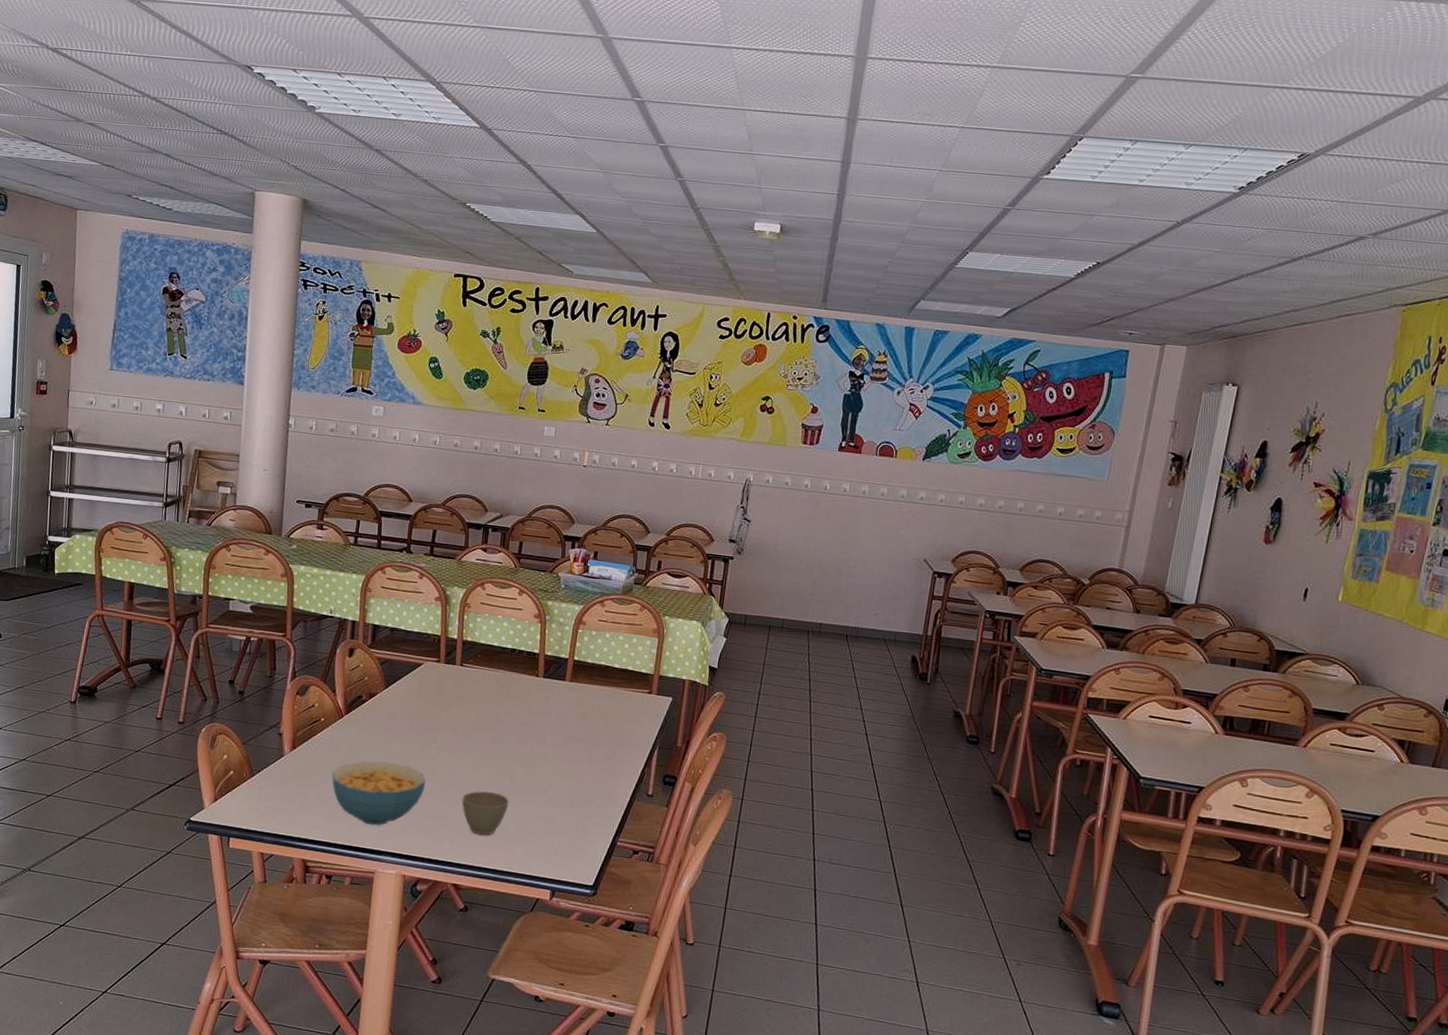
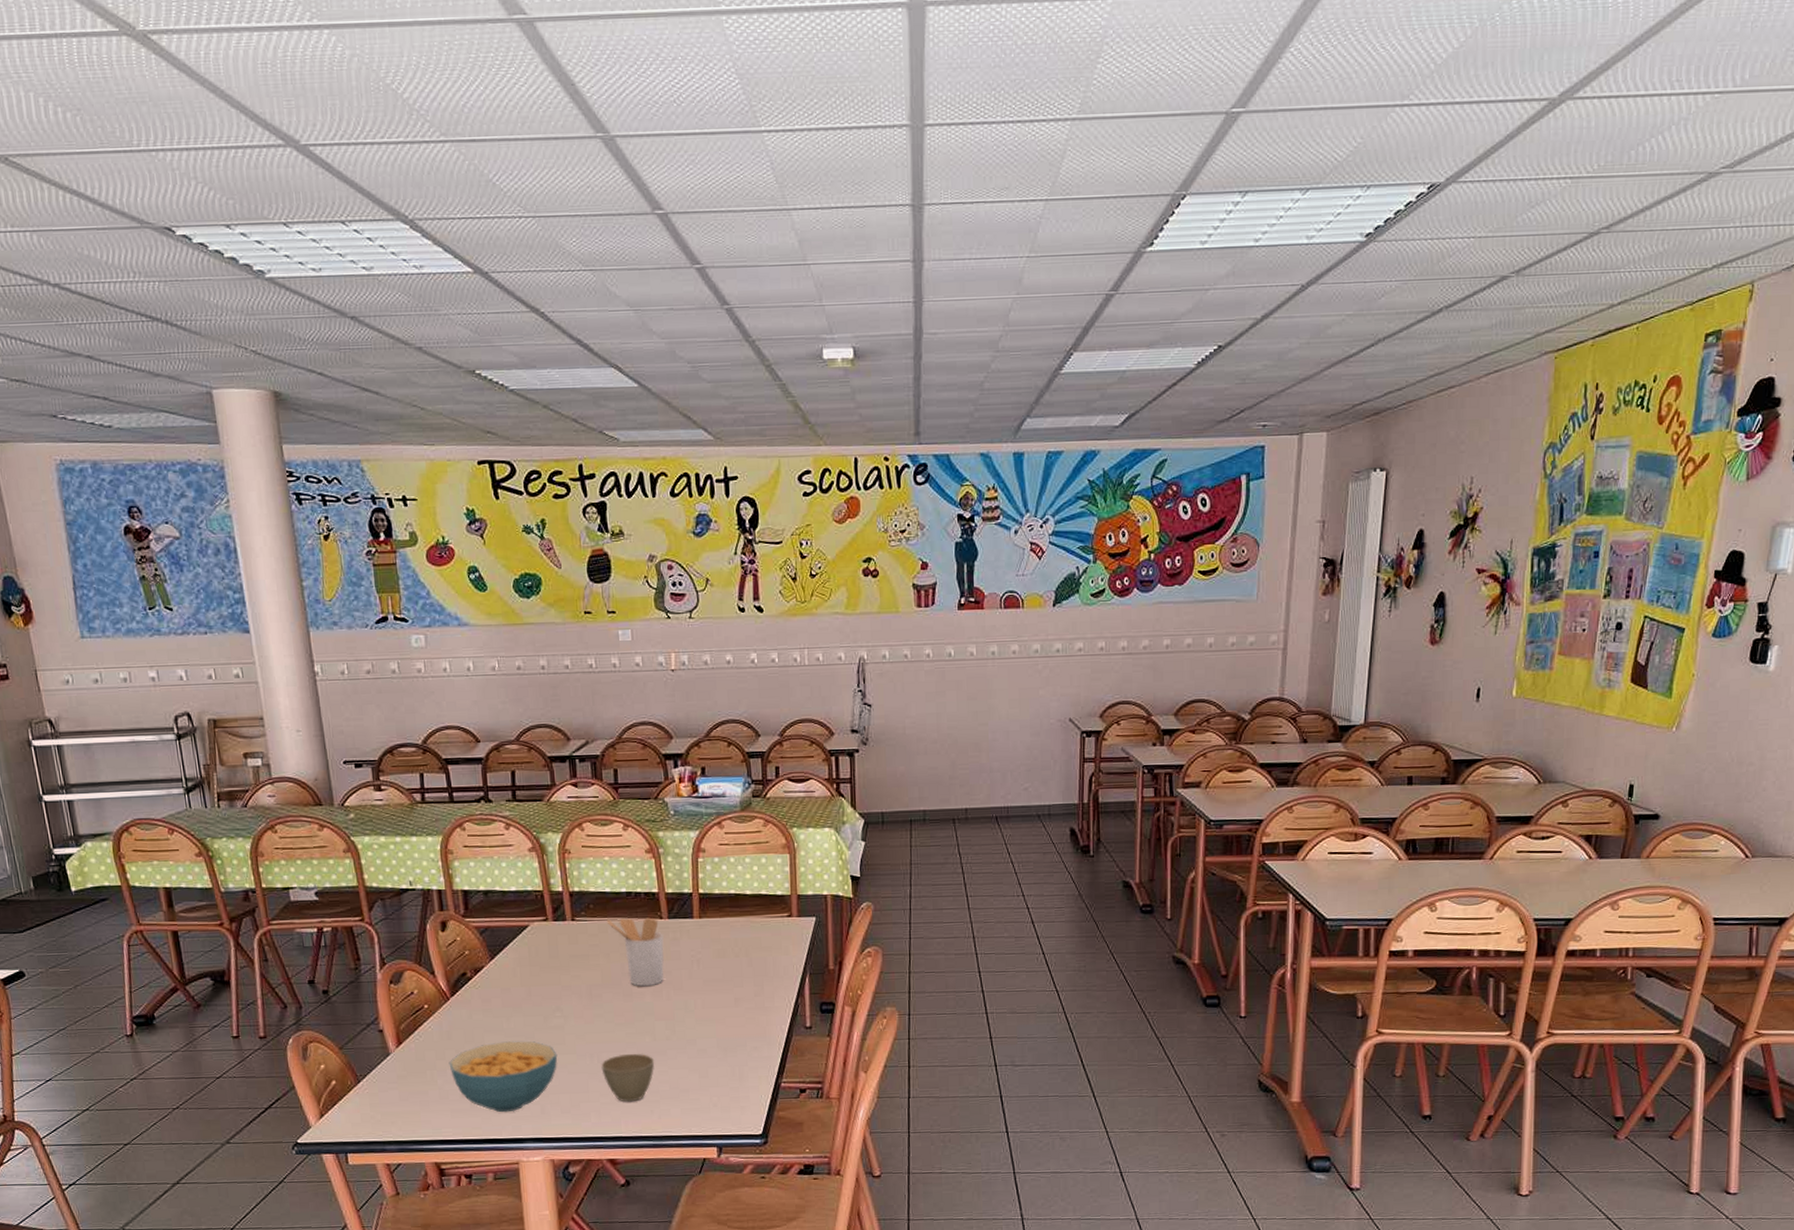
utensil holder: none [490,669,537,735] -> present [606,917,664,987]

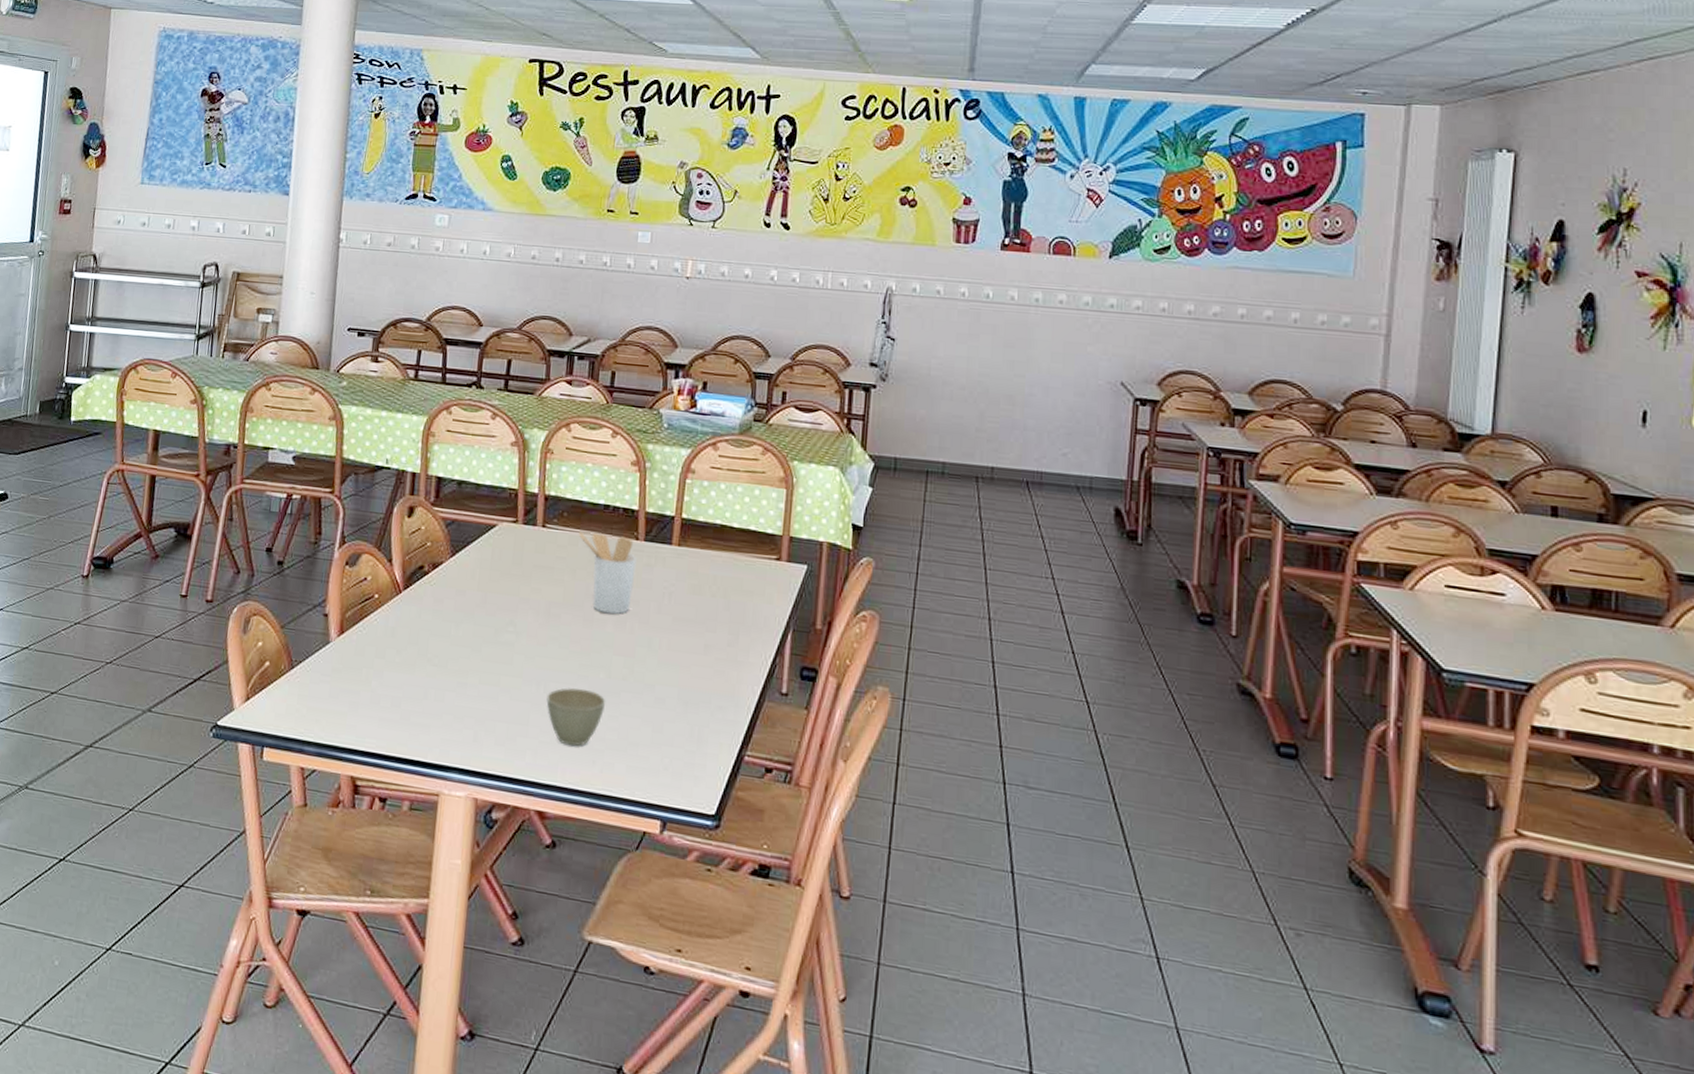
cereal bowl: present [449,1041,558,1113] -> none [387,648,502,733]

